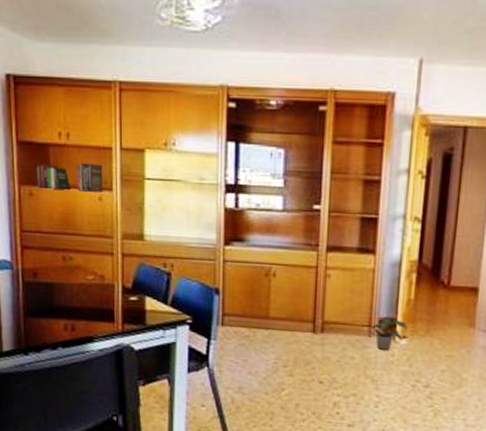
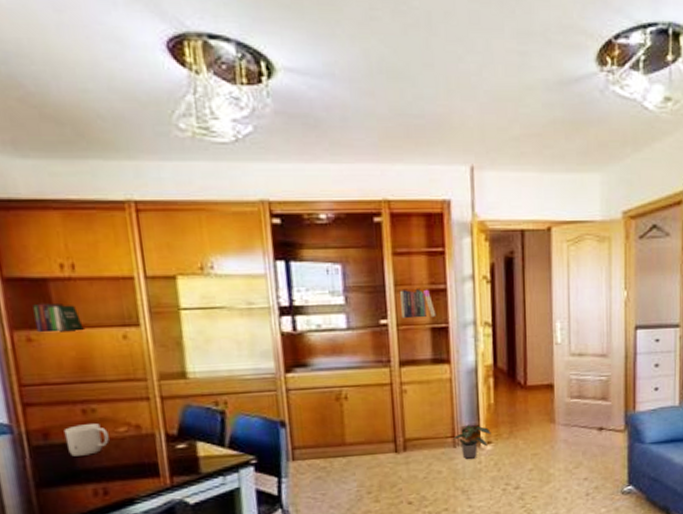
mug: none [48,269,80,296] -> present [63,423,109,457]
books: present [76,163,103,192] -> none [88,297,128,331]
books: none [334,178,368,208] -> present [400,289,437,319]

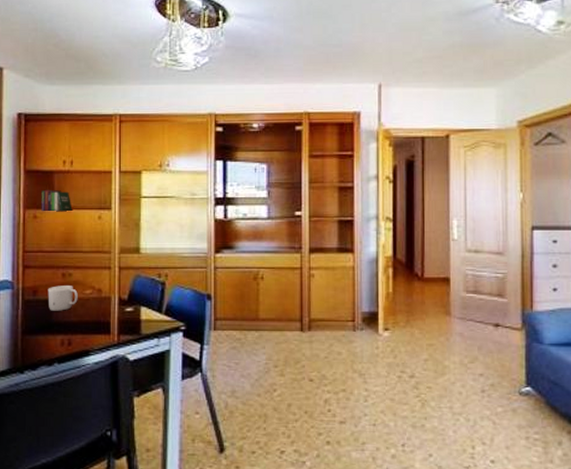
books: present [400,289,437,319] -> none [314,187,344,212]
potted plant: present [453,424,491,459] -> none [353,310,389,343]

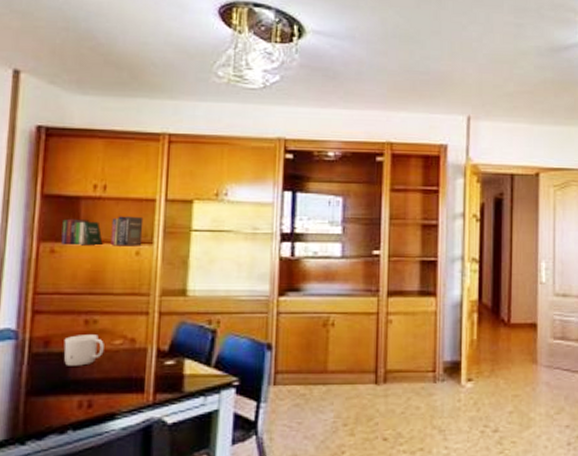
books: none [78,186,103,212] -> present [110,216,144,246]

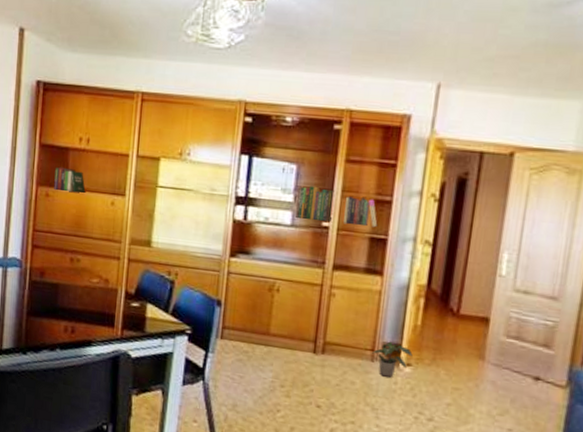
mug: present [63,335,104,366] -> none [54,270,85,297]
books: present [110,216,144,246] -> none [91,168,118,197]
books: none [345,216,382,251] -> present [296,185,335,223]
books: none [394,224,427,251] -> present [343,196,378,228]
potted plant: none [434,359,472,396] -> present [372,341,413,377]

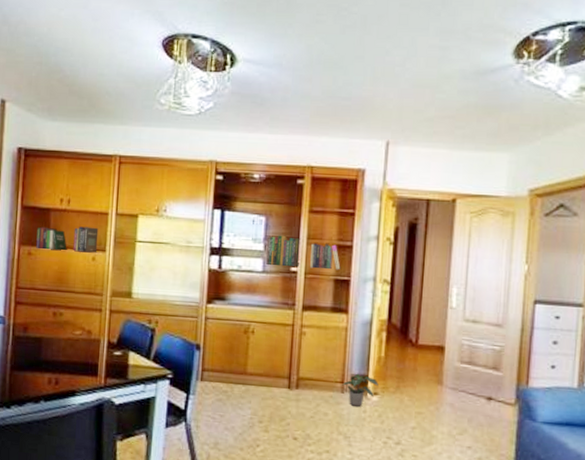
books: none [91,168,118,197] -> present [73,226,99,253]

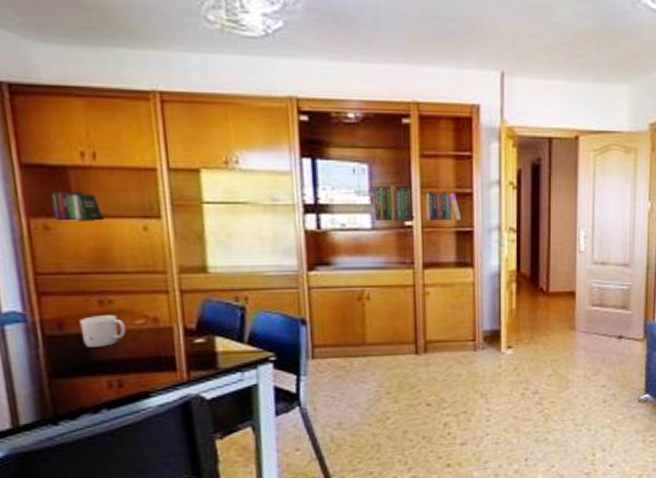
mug: none [37,324,68,350] -> present [79,315,126,348]
books: present [73,226,99,253] -> none [109,188,149,221]
potted plant: present [342,373,379,407] -> none [474,328,512,363]

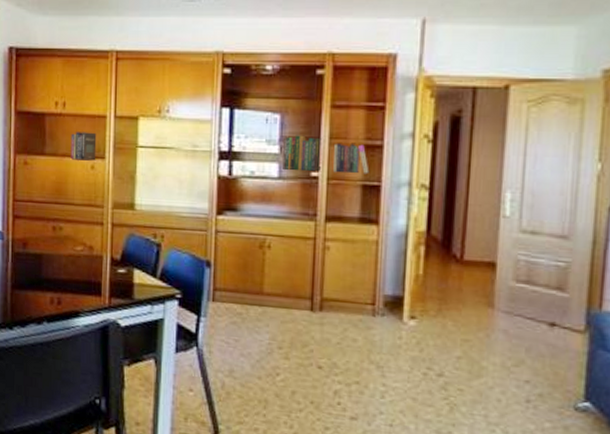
books: present [51,191,103,221] -> none [32,133,64,159]
mug: present [79,315,126,348] -> none [37,239,69,267]
books: none [109,188,149,221] -> present [70,132,97,161]

